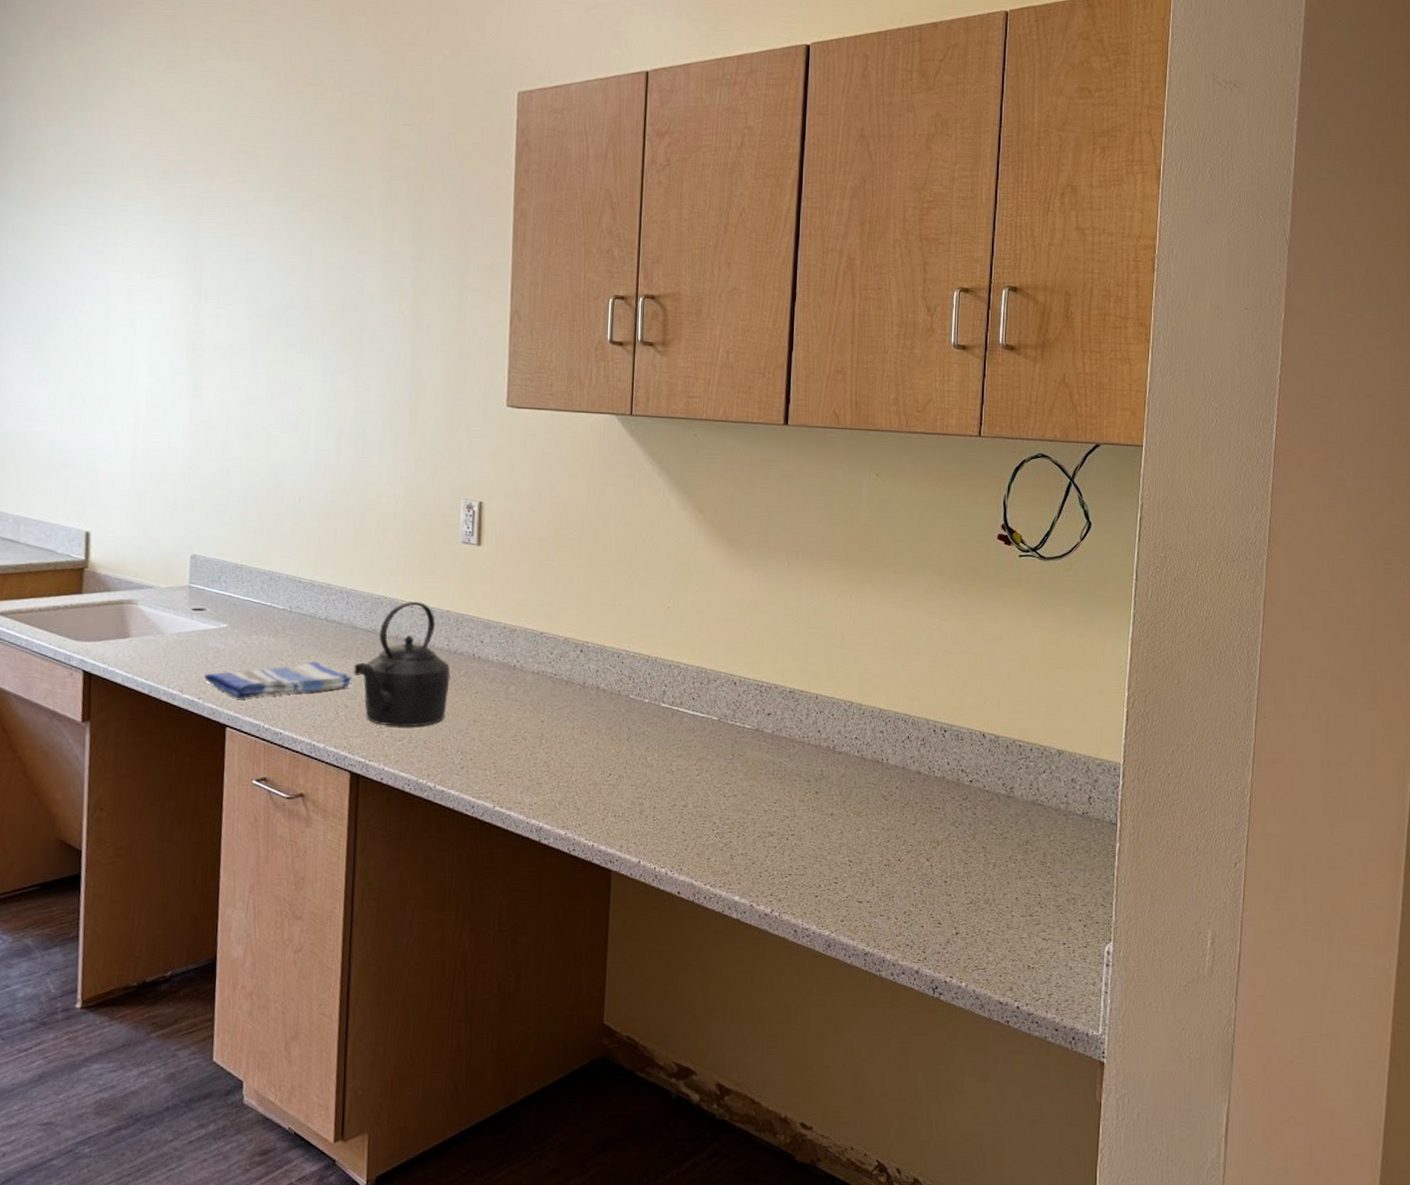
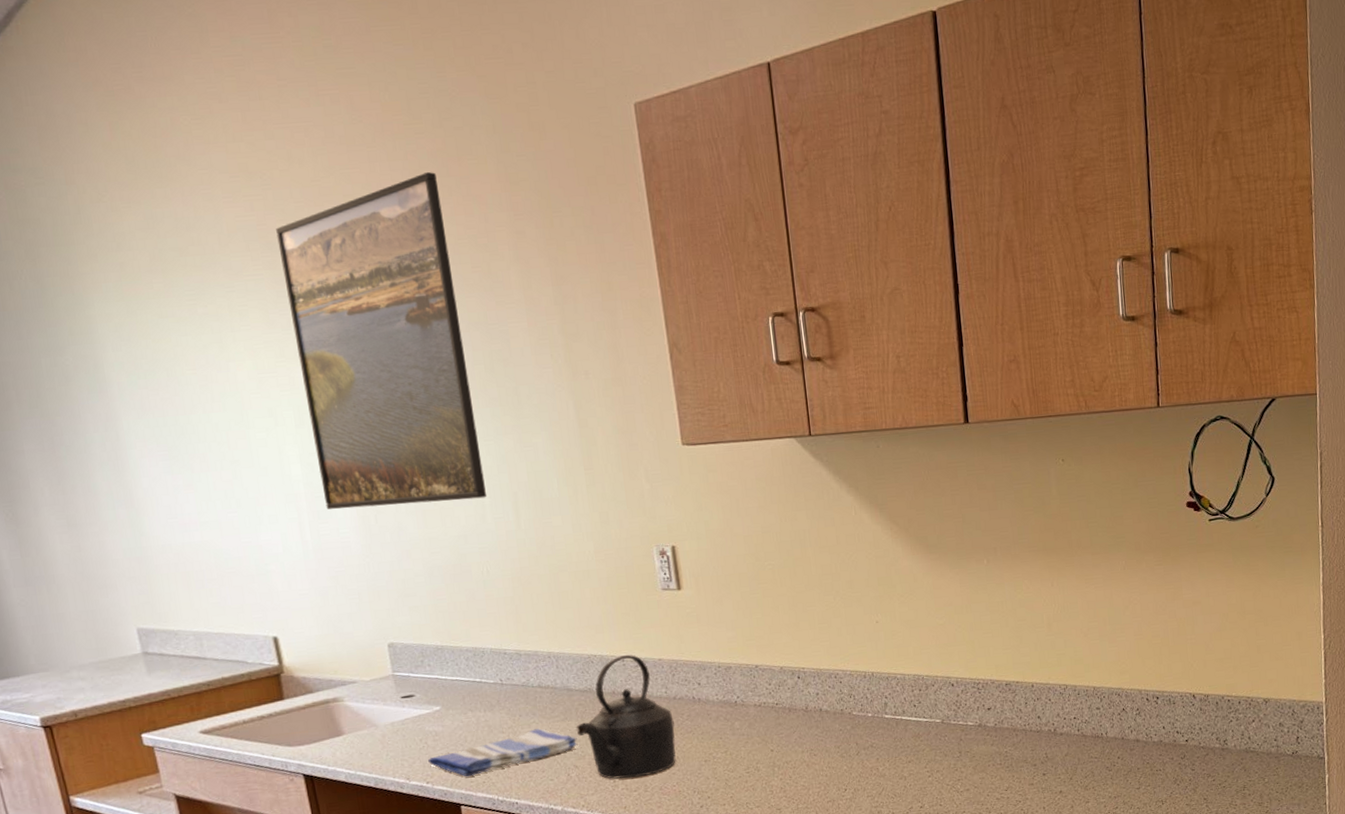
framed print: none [162,129,327,430] -> present [276,172,488,509]

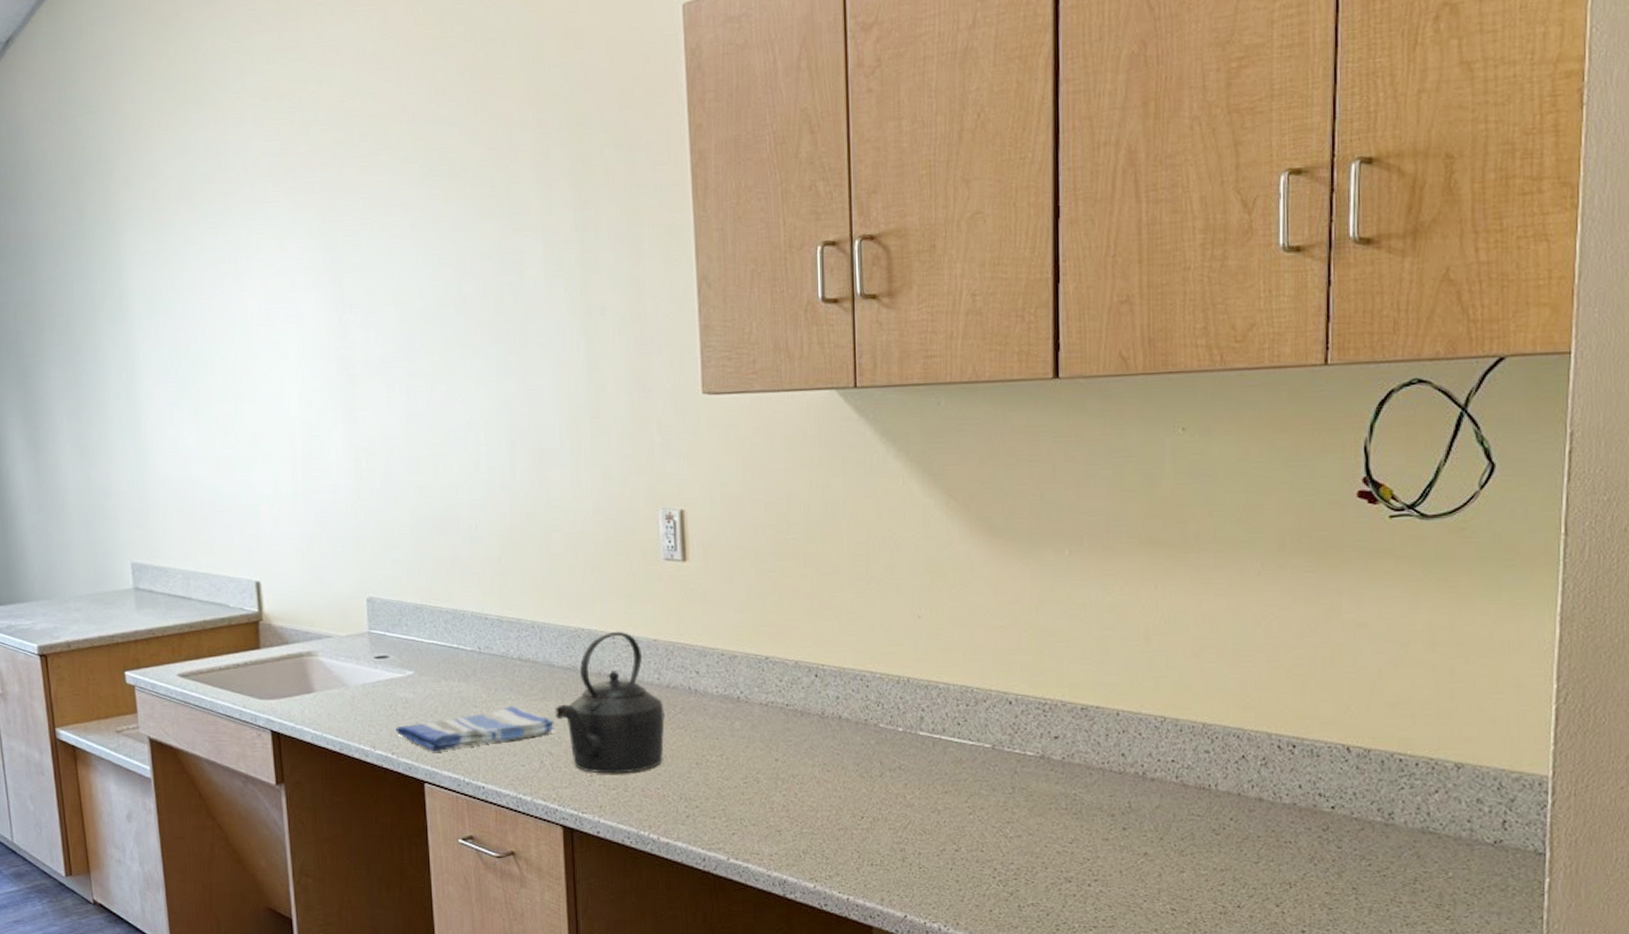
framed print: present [276,172,488,509] -> none [299,89,484,450]

